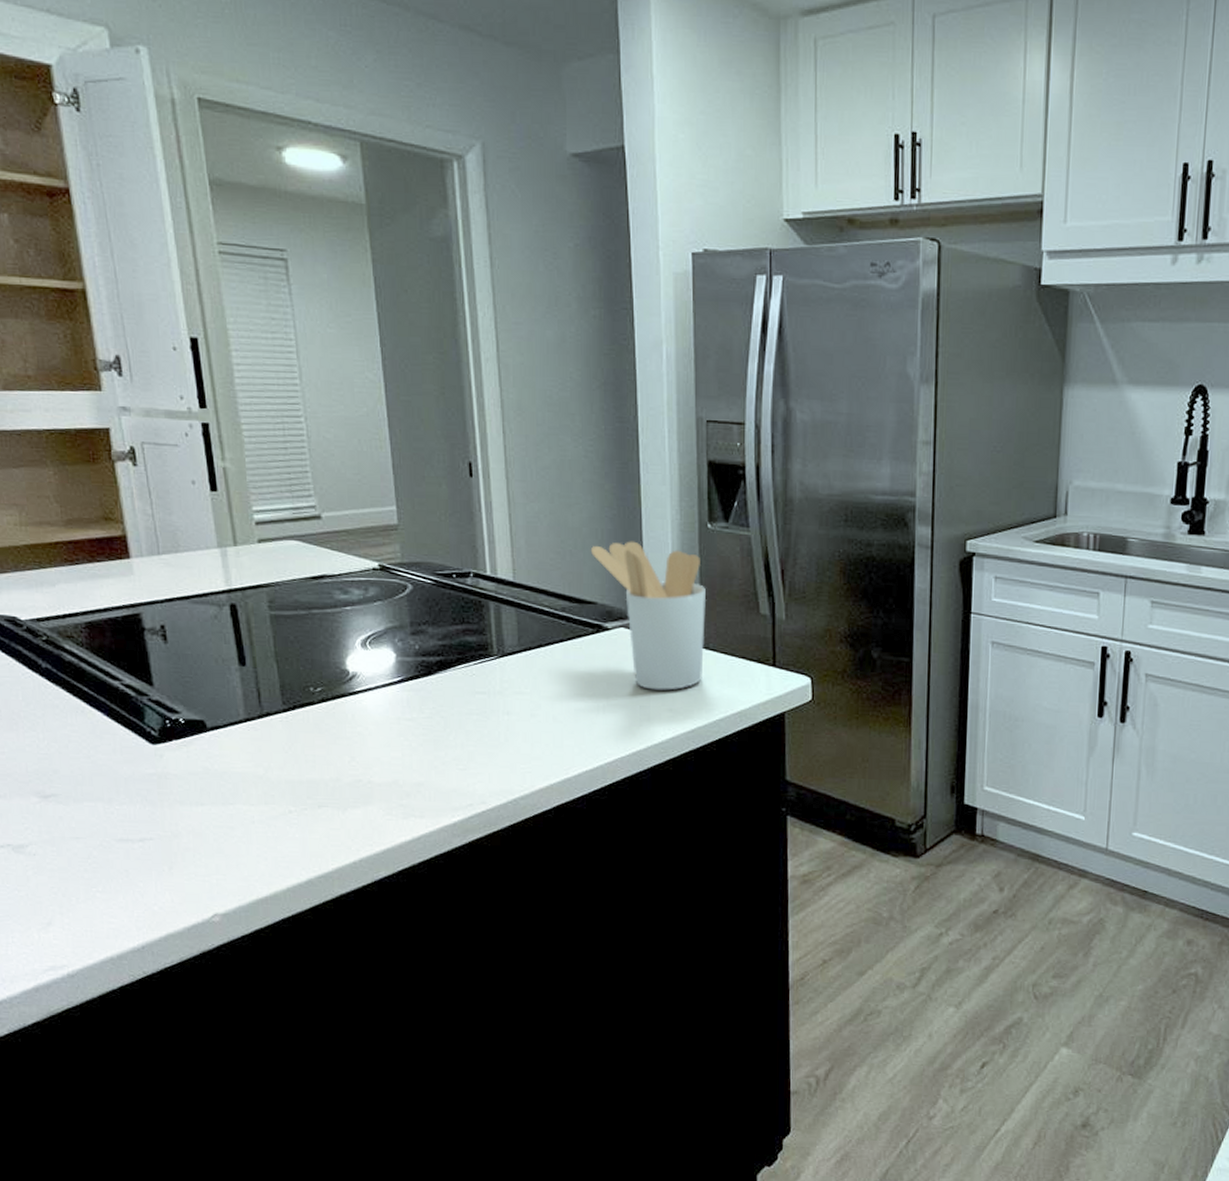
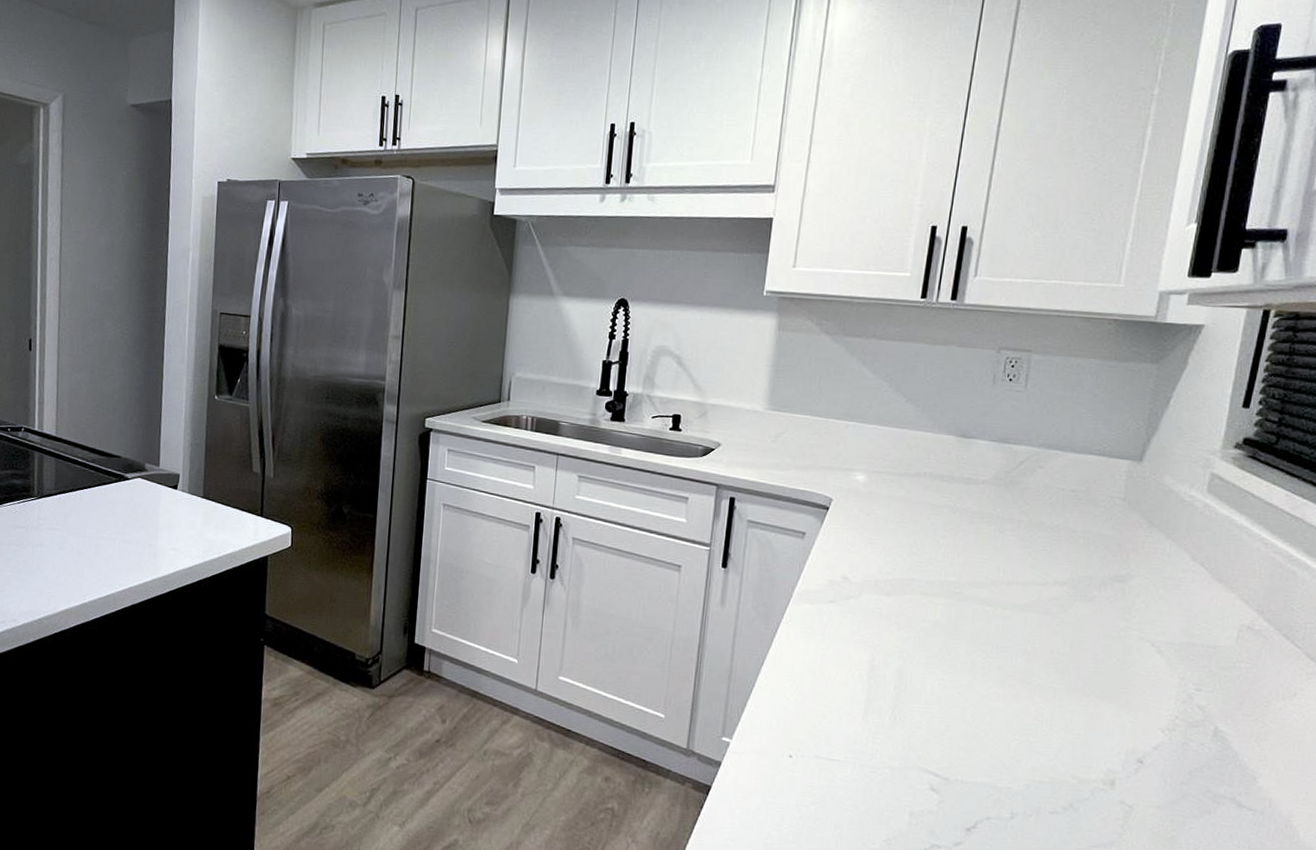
utensil holder: present [590,541,706,690] -> none [119,407,210,533]

